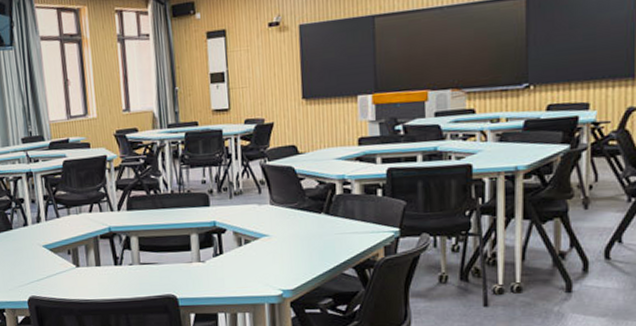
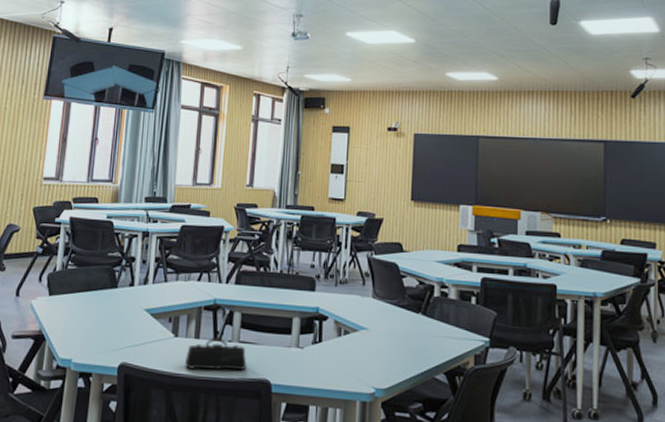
pencil case: none [90,262,151,294] -> present [185,337,247,371]

